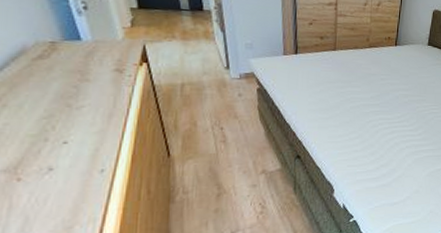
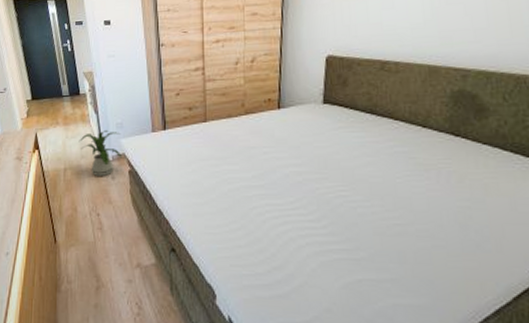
house plant: none [200,48,252,93] -> present [78,129,123,176]

